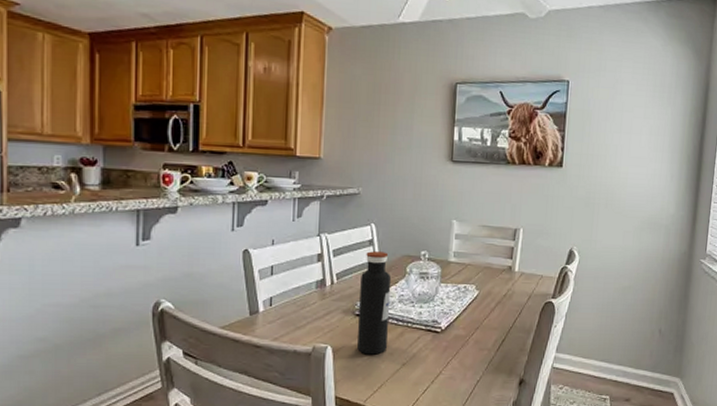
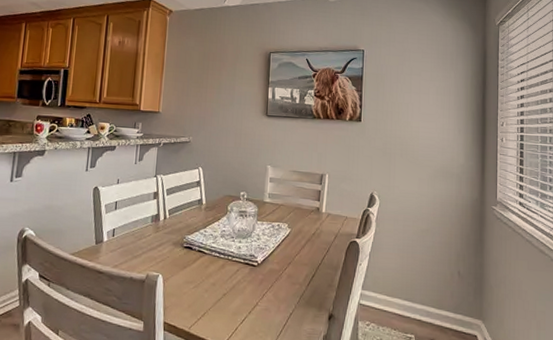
water bottle: present [357,251,392,355] -> none [184,191,215,285]

